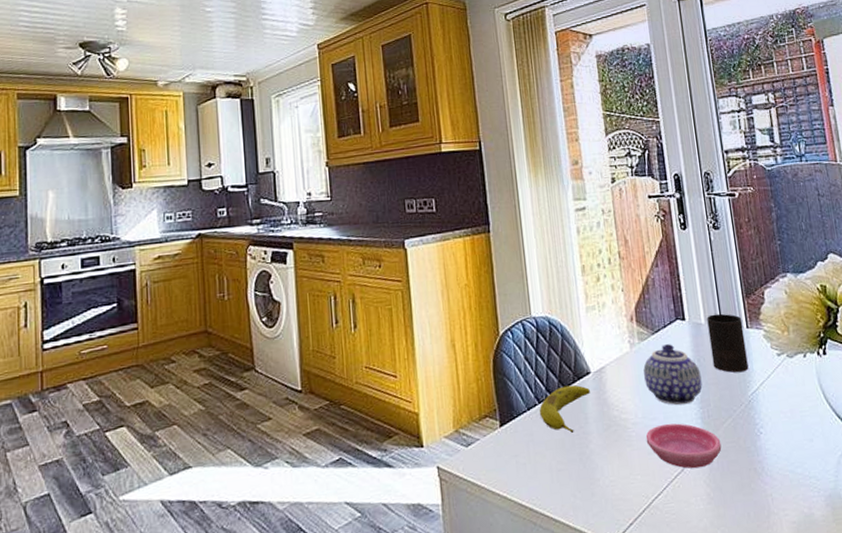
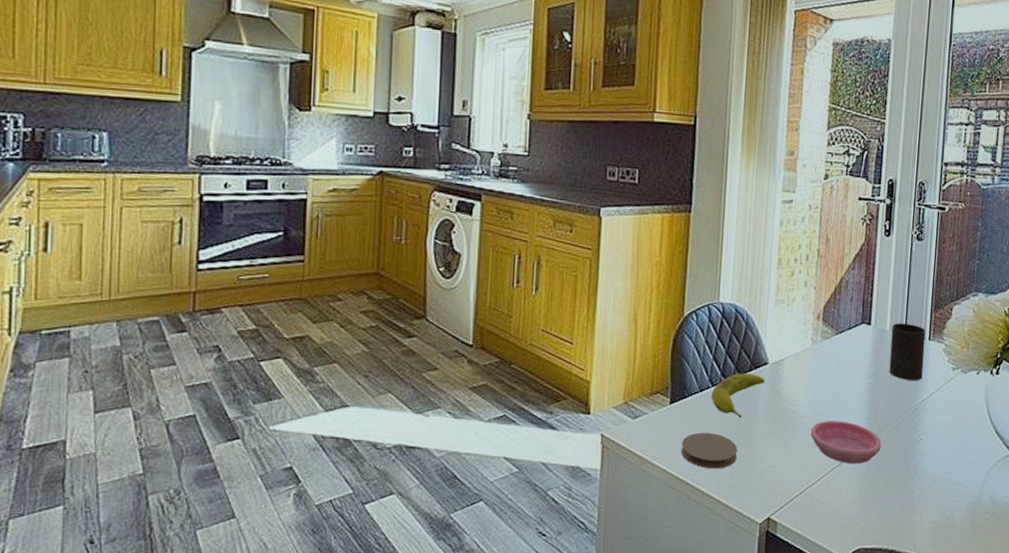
coaster: none [518,451,577,491] -> present [681,432,738,469]
teapot: present [643,344,702,405] -> none [820,346,876,405]

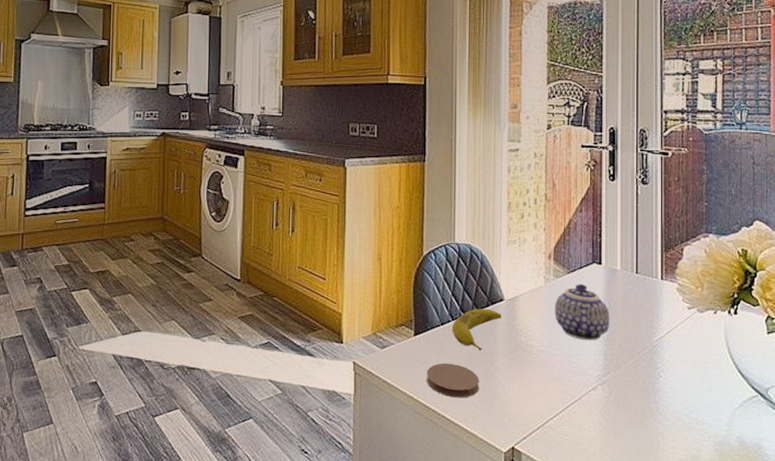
saucer: present [810,420,882,464] -> none [549,355,620,399]
teapot: none [820,346,876,405] -> present [555,284,610,341]
cup: present [889,323,926,381] -> none [623,262,658,319]

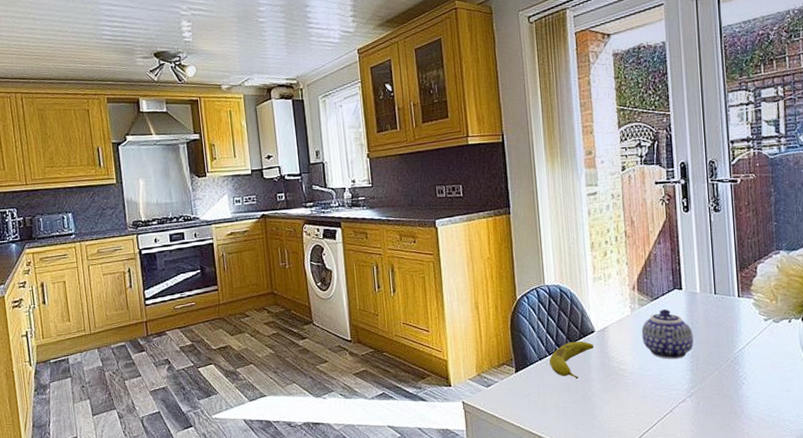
coaster: present [427,363,479,398] -> none [530,393,579,423]

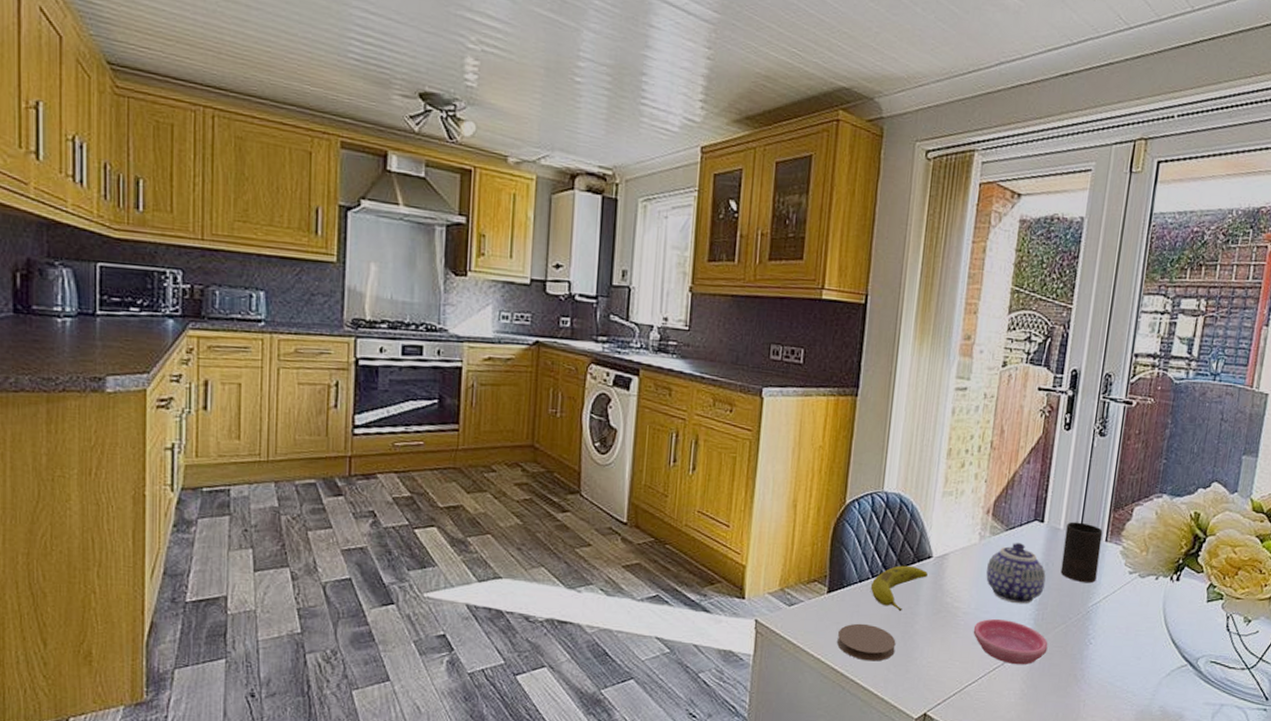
coaster: none [530,393,579,423] -> present [837,623,896,662]
saucer: none [640,374,707,410] -> present [973,618,1048,665]
cup: none [702,284,737,334] -> present [1060,521,1103,583]

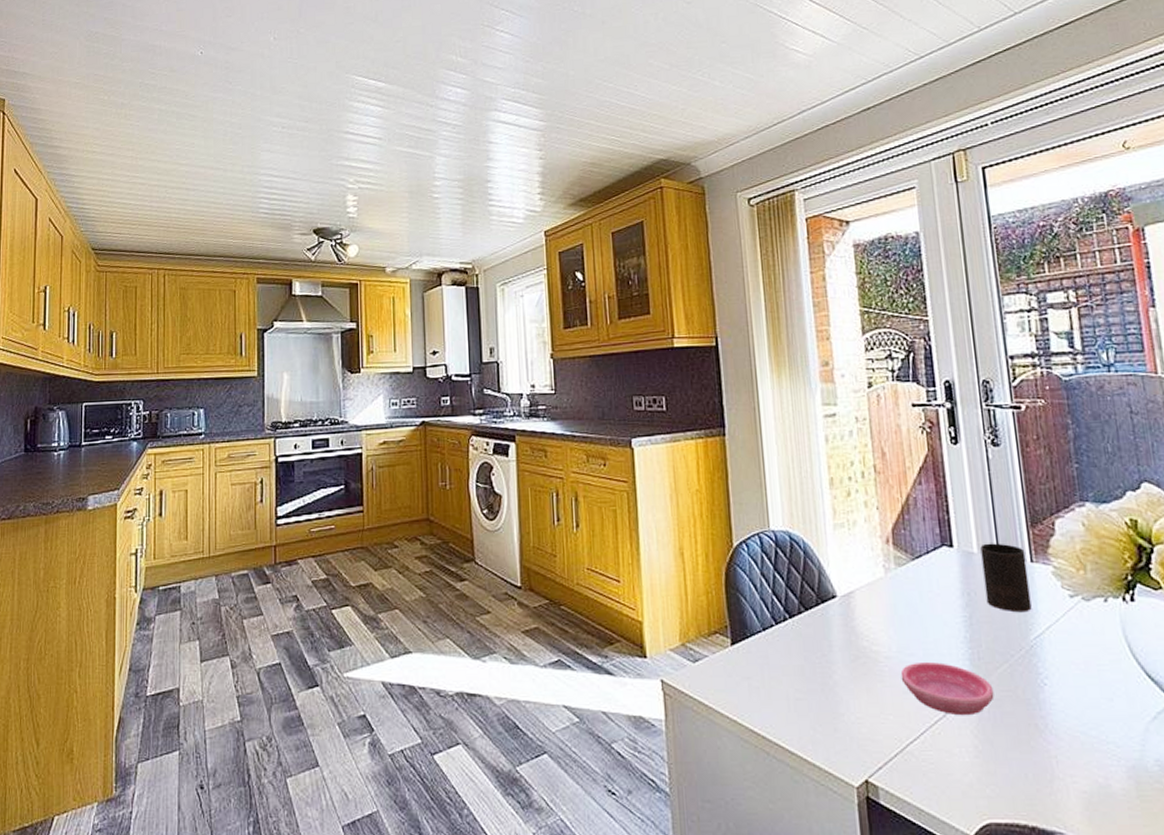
coaster: present [837,623,896,662] -> none [751,677,817,720]
fruit: present [870,565,928,611] -> none [776,608,836,660]
teapot: present [986,543,1046,604] -> none [900,573,972,643]

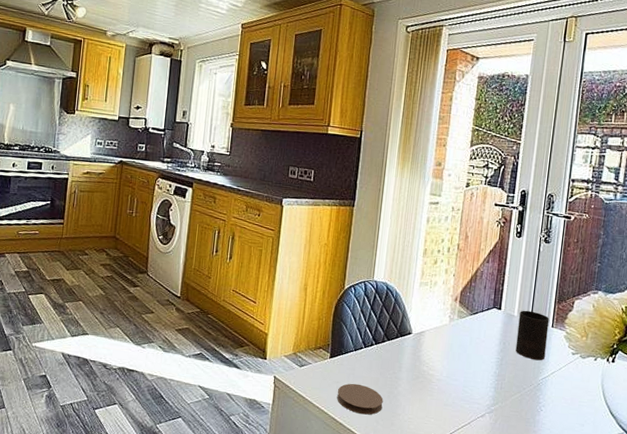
coaster: none [751,677,817,720] -> present [337,383,383,415]
saucer: present [900,661,994,716] -> none [445,385,506,425]

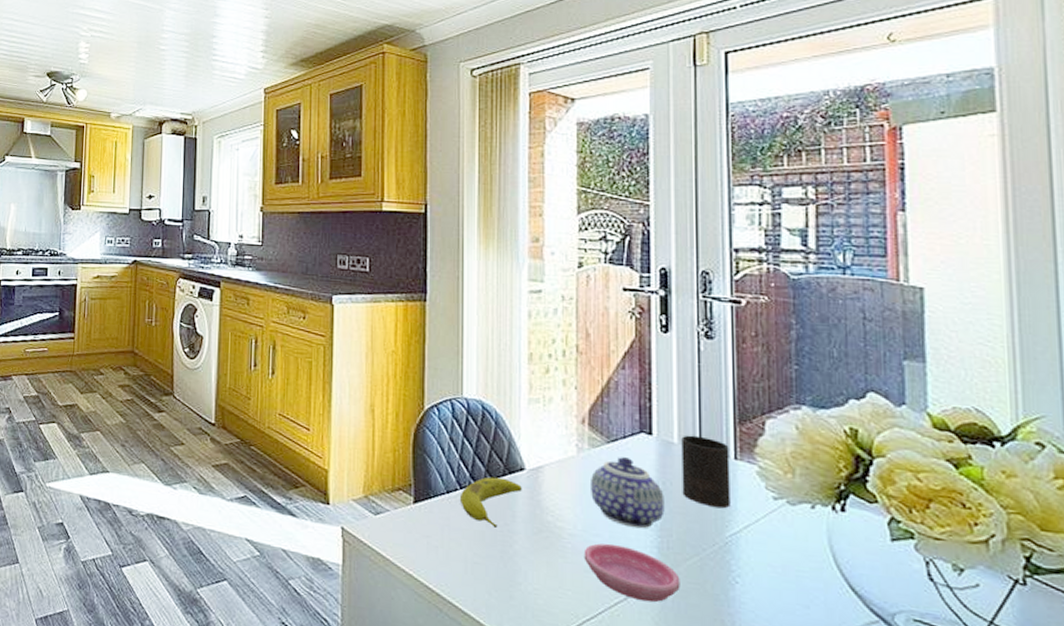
coaster: present [337,383,383,415] -> none [429,538,494,583]
fruit: none [363,339,408,375] -> present [459,477,522,528]
saucer: none [445,385,506,425] -> present [584,543,680,603]
teapot: none [455,325,503,375] -> present [591,457,665,529]

